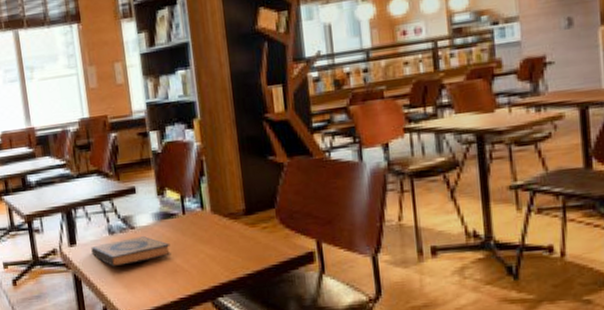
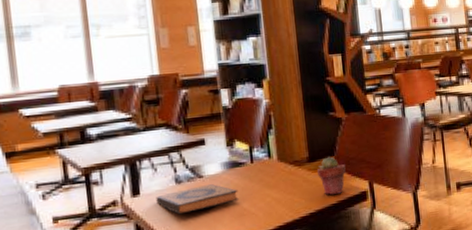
potted succulent: none [255,209,289,254] -> present [317,156,346,195]

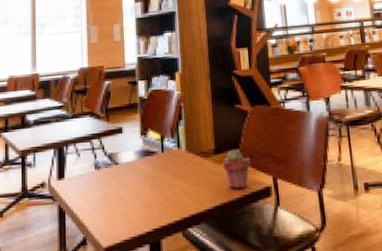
hardback book: present [156,184,239,215] -> none [77,171,149,200]

